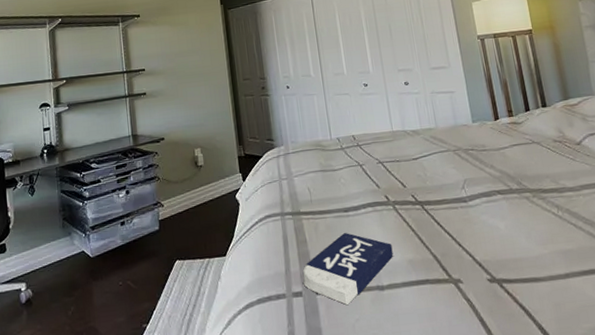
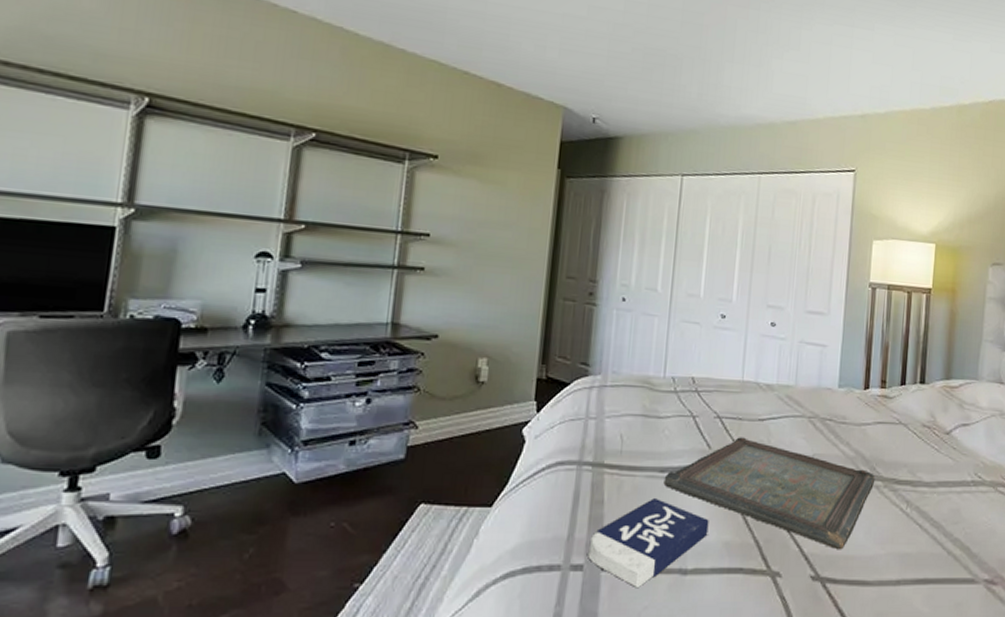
serving tray: none [348,175,524,255] -> present [663,437,876,550]

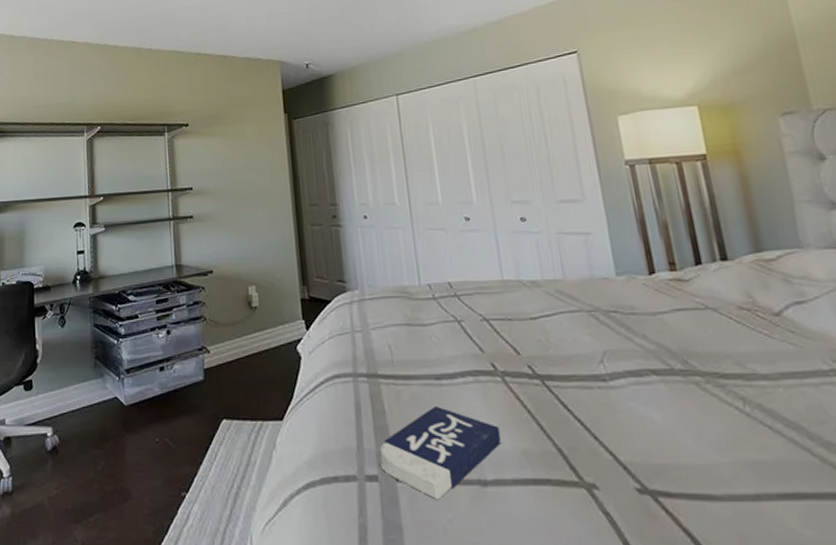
serving tray: present [663,437,876,550] -> none [441,338,692,458]

